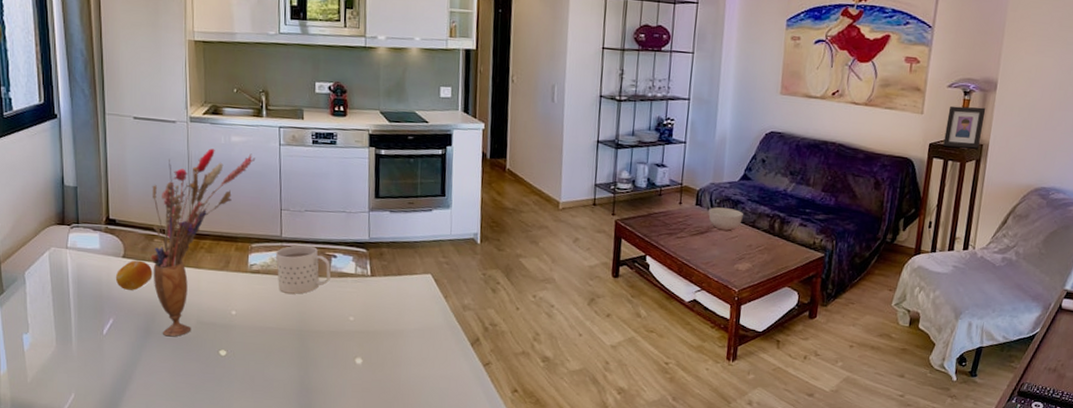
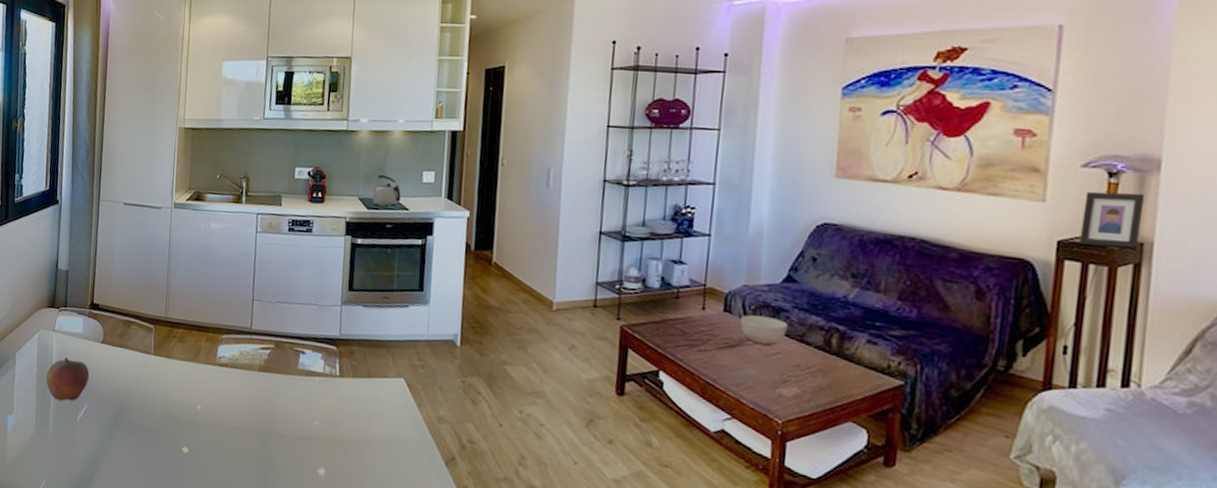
fruit: none [64,274,112,316] -> present [46,357,90,401]
fruit: present [115,260,153,290] -> none [93,346,128,377]
bouquet: present [151,148,256,337] -> none [126,235,232,429]
mug: present [275,245,332,294] -> none [244,338,299,392]
kettle: none [389,89,421,120] -> present [369,174,401,207]

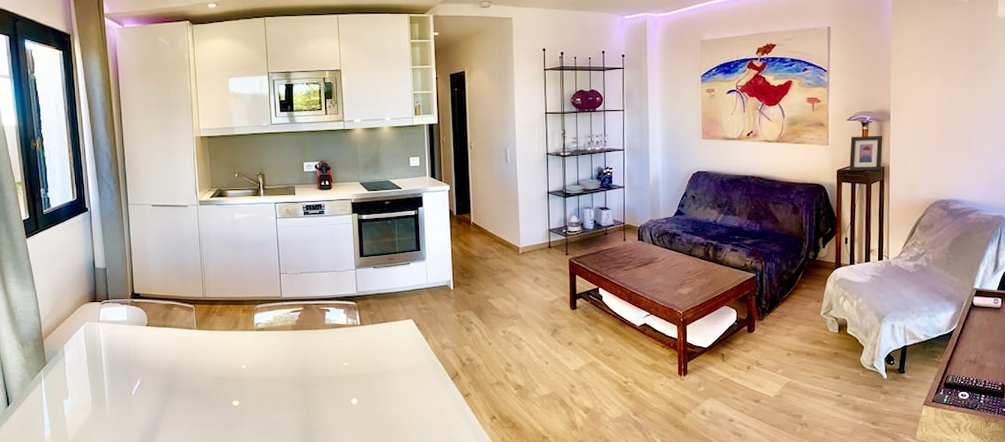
fruit: present [46,357,90,401] -> none [97,343,139,380]
kettle: present [369,174,401,207] -> none [367,162,394,188]
bowl: present [740,315,789,347] -> none [650,241,681,261]

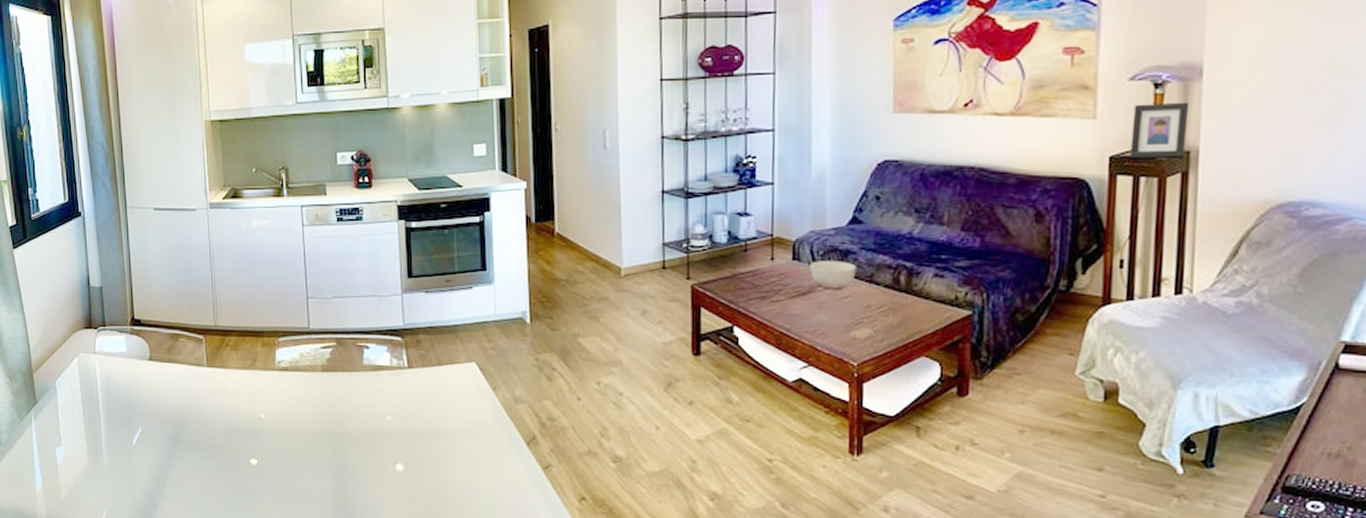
bowl: none [650,241,681,261] -> present [810,261,858,291]

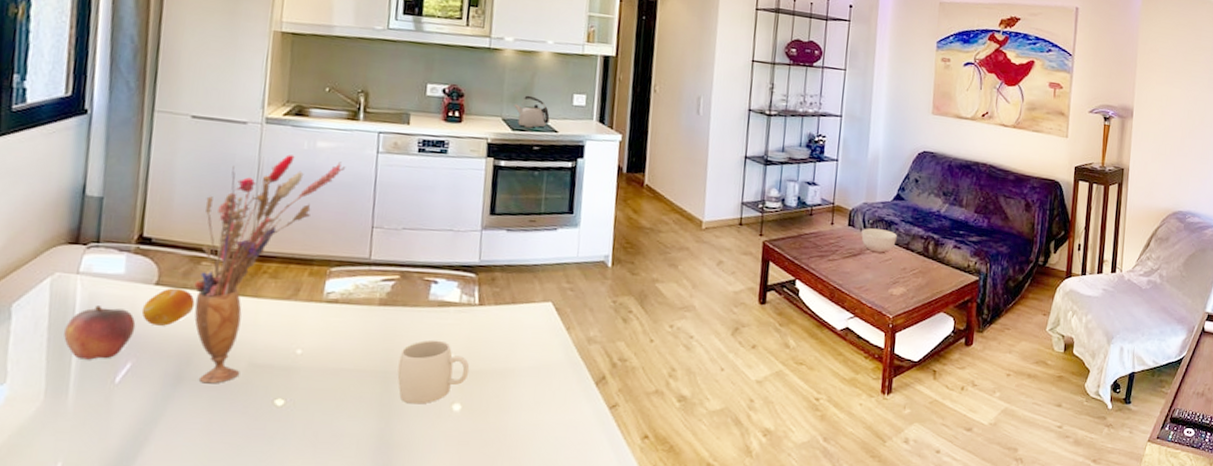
fruit: none [93,380,140,426] -> present [64,305,136,360]
fruit: none [142,362,179,396] -> present [141,288,195,326]
bouquet: none [175,235,278,446] -> present [194,155,346,384]
mug: none [345,403,407,464] -> present [397,339,470,405]
kettle: none [417,152,453,185] -> present [514,95,550,128]
picture frame: present [1129,102,1190,160] -> none [1087,130,1125,173]

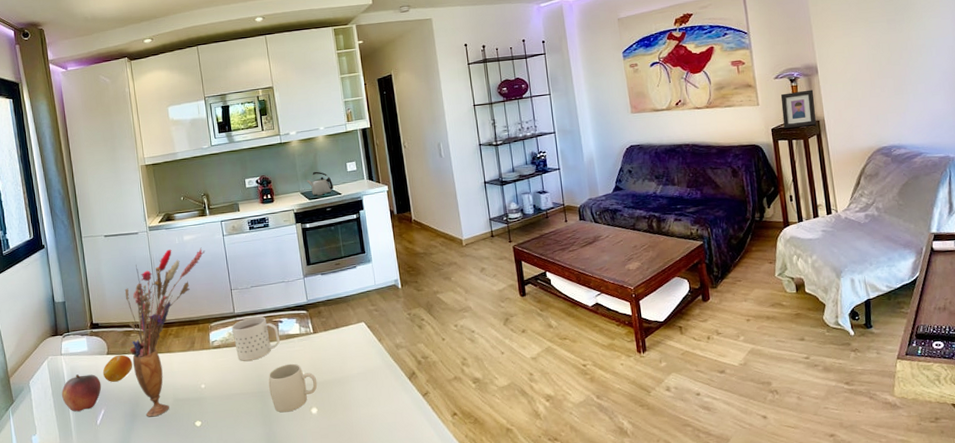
mug: none [360,268,430,328] -> present [231,316,281,361]
bowl: present [861,228,898,254] -> none [592,217,624,239]
picture frame: none [1087,130,1125,173] -> present [780,89,816,130]

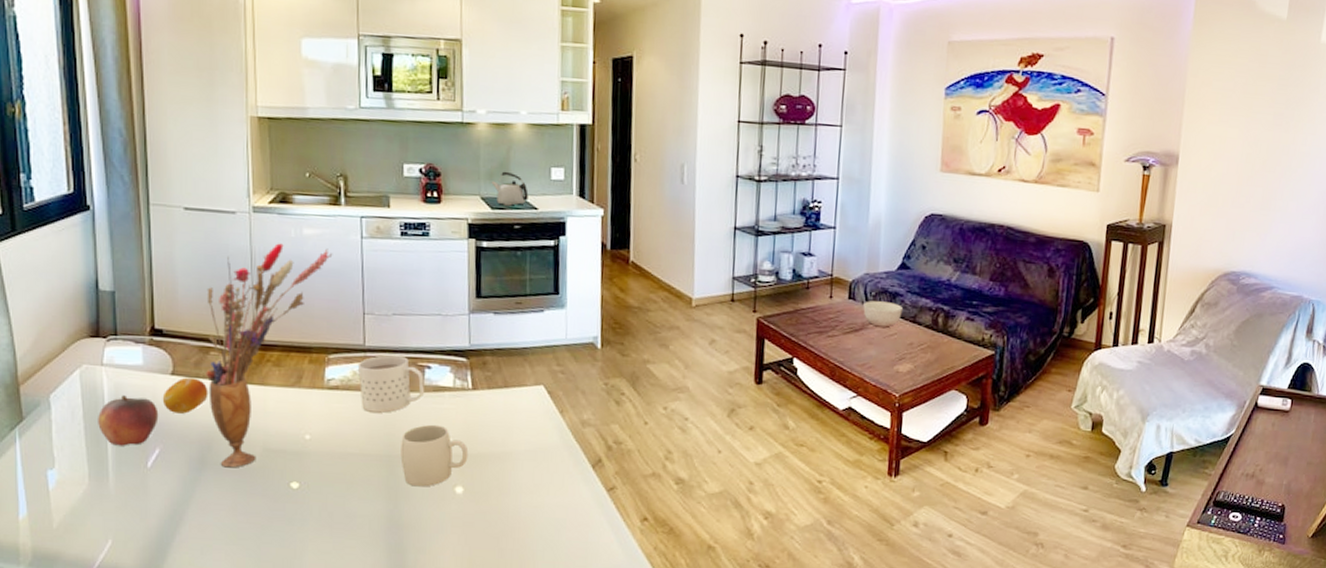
bowl: none [592,217,624,239] -> present [863,301,904,329]
picture frame: present [780,89,816,130] -> none [1122,182,1168,230]

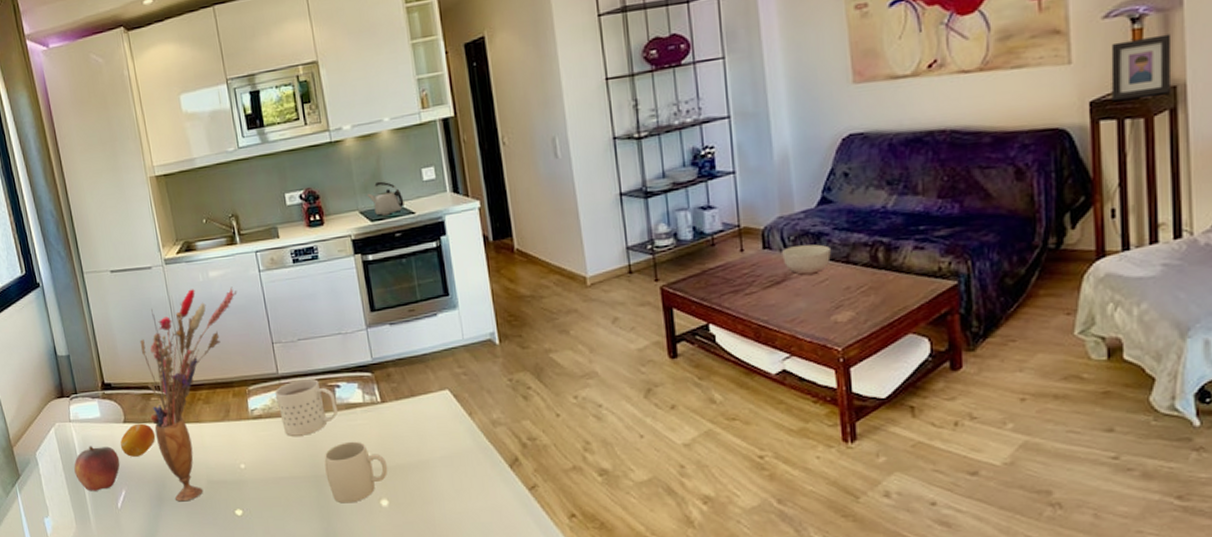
picture frame: none [1122,182,1168,230] -> present [1111,34,1172,102]

